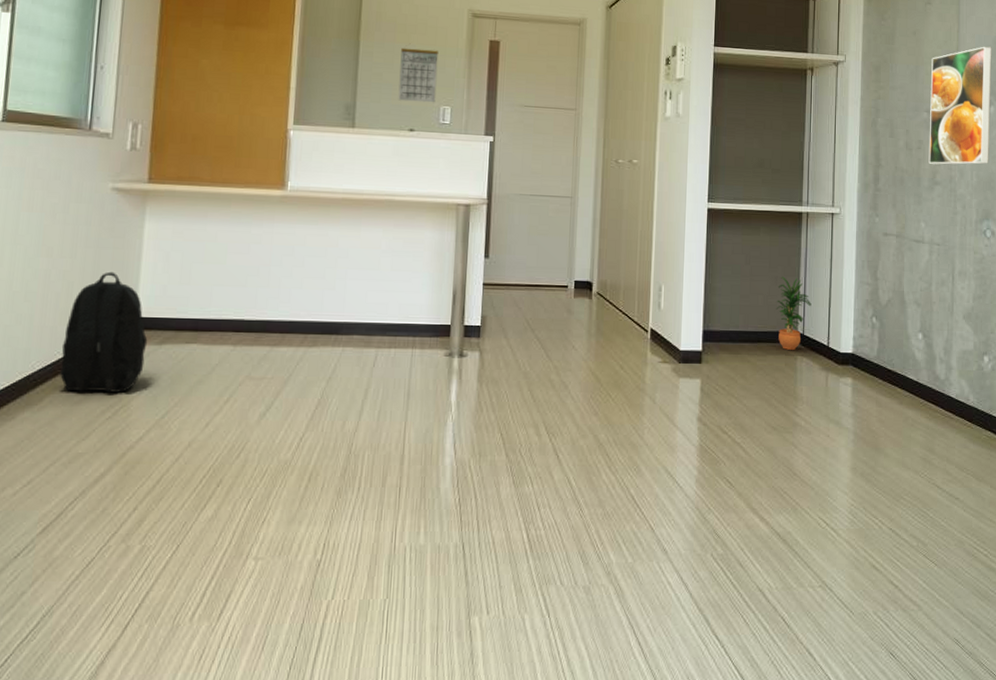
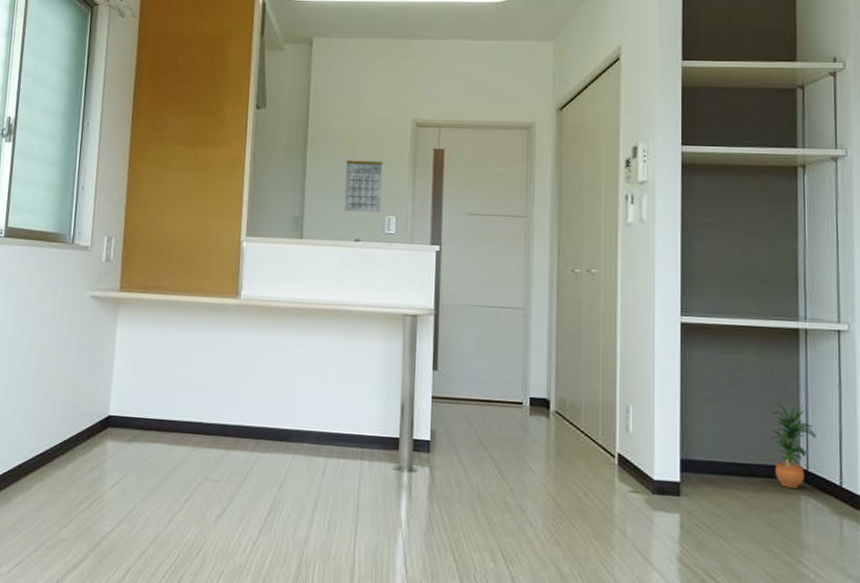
backpack: present [59,271,148,393] -> none [45,372,119,485]

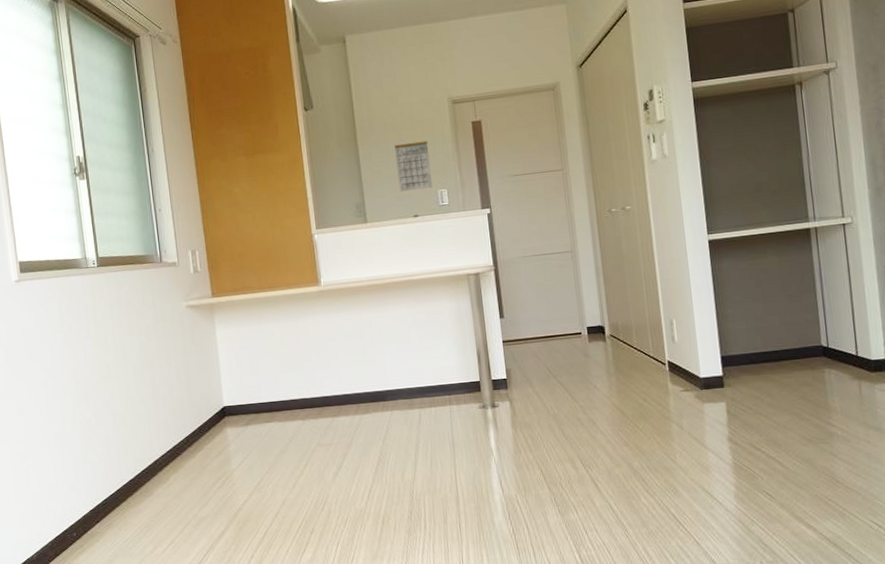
potted plant: present [770,402,817,488] -> none [793,293,833,364]

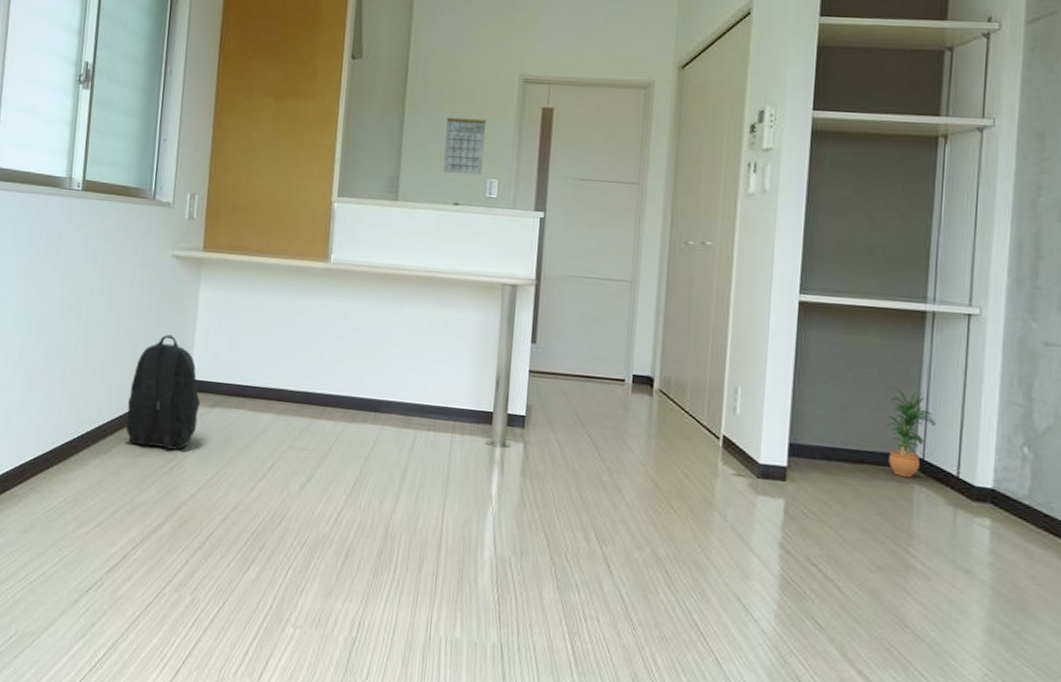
backpack: none [174,372,238,470] -> present [125,334,201,450]
potted plant: none [793,293,833,364] -> present [886,387,936,477]

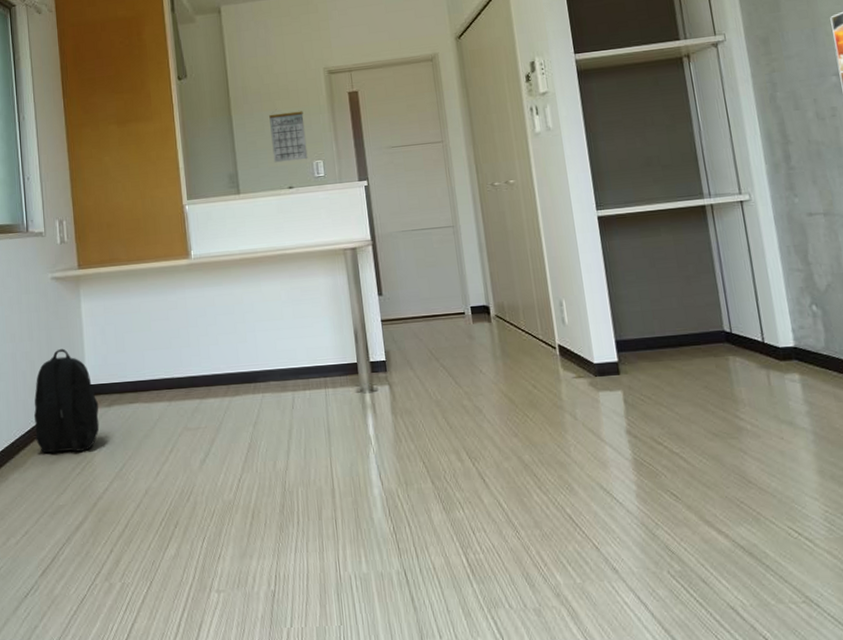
potted plant: present [886,387,936,477] -> none [691,274,735,351]

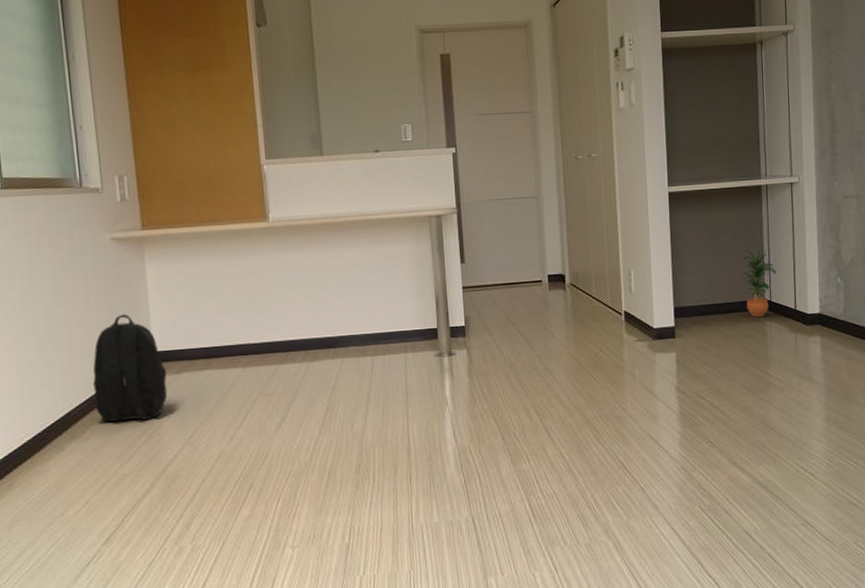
calendar: present [269,109,308,163] -> none [356,67,396,124]
potted plant: none [691,274,735,351] -> present [742,249,777,317]

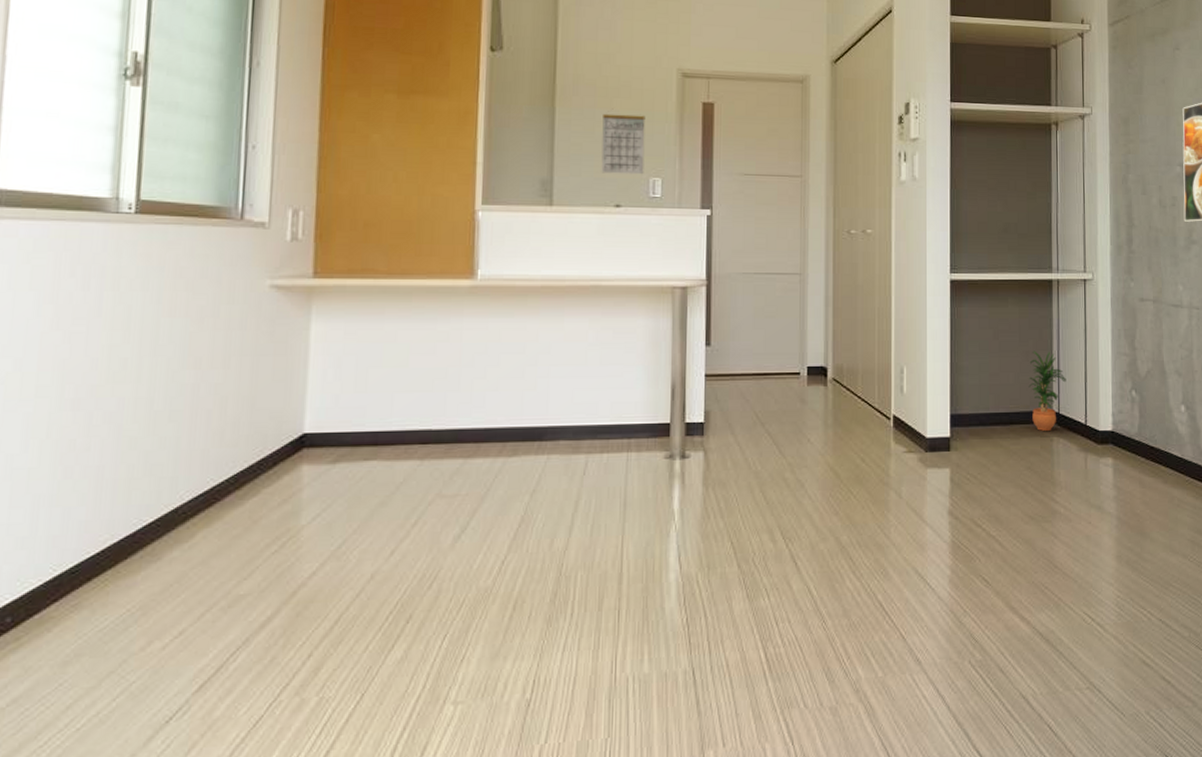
backpack: present [92,314,168,423] -> none [213,382,319,524]
calendar: none [356,67,396,124] -> present [601,108,646,175]

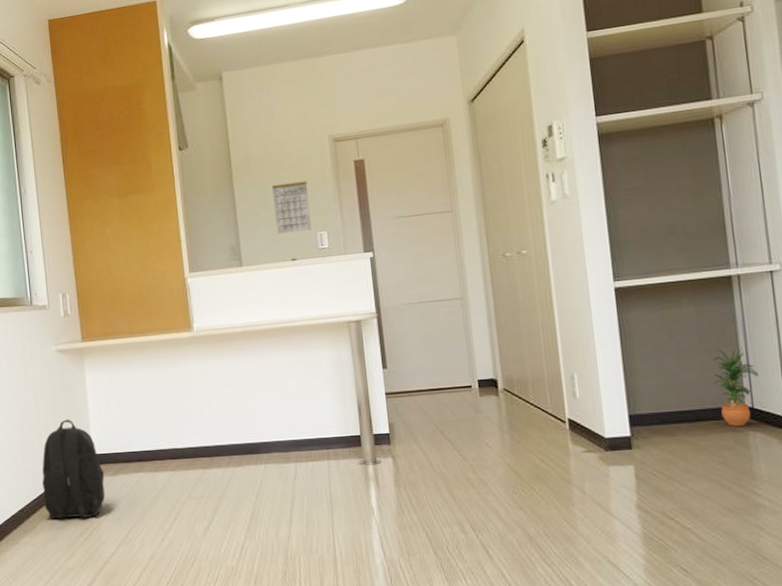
backpack: none [213,382,319,524] -> present [41,419,106,519]

